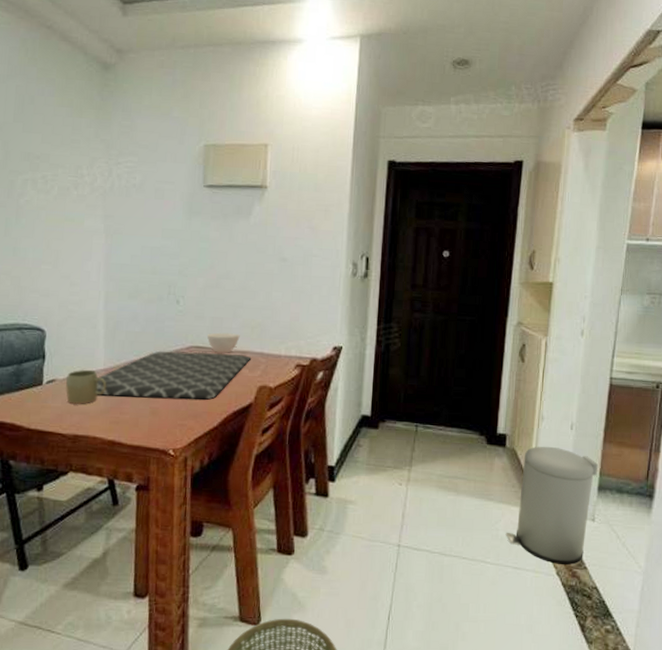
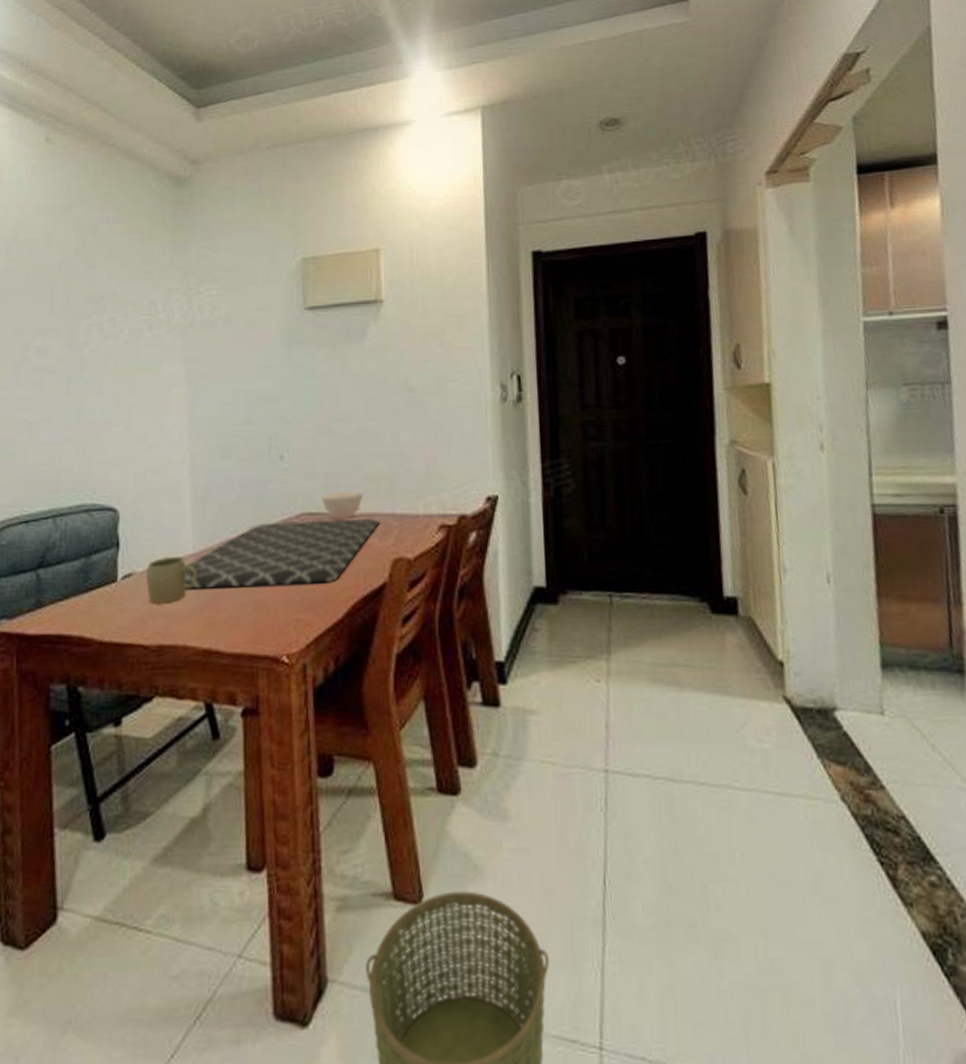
pedal bin: present [505,446,598,565] -> none [756,609,877,784]

